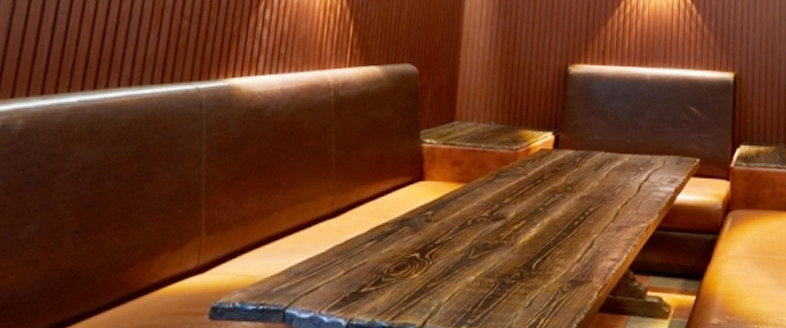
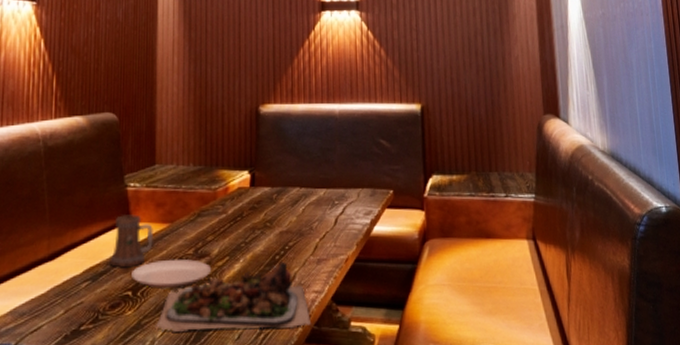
beer mug: none [397,172,447,227] -> present [109,214,153,267]
plate: none [420,220,507,251] -> present [131,259,212,289]
food platter: none [441,227,607,297] -> present [155,261,312,332]

